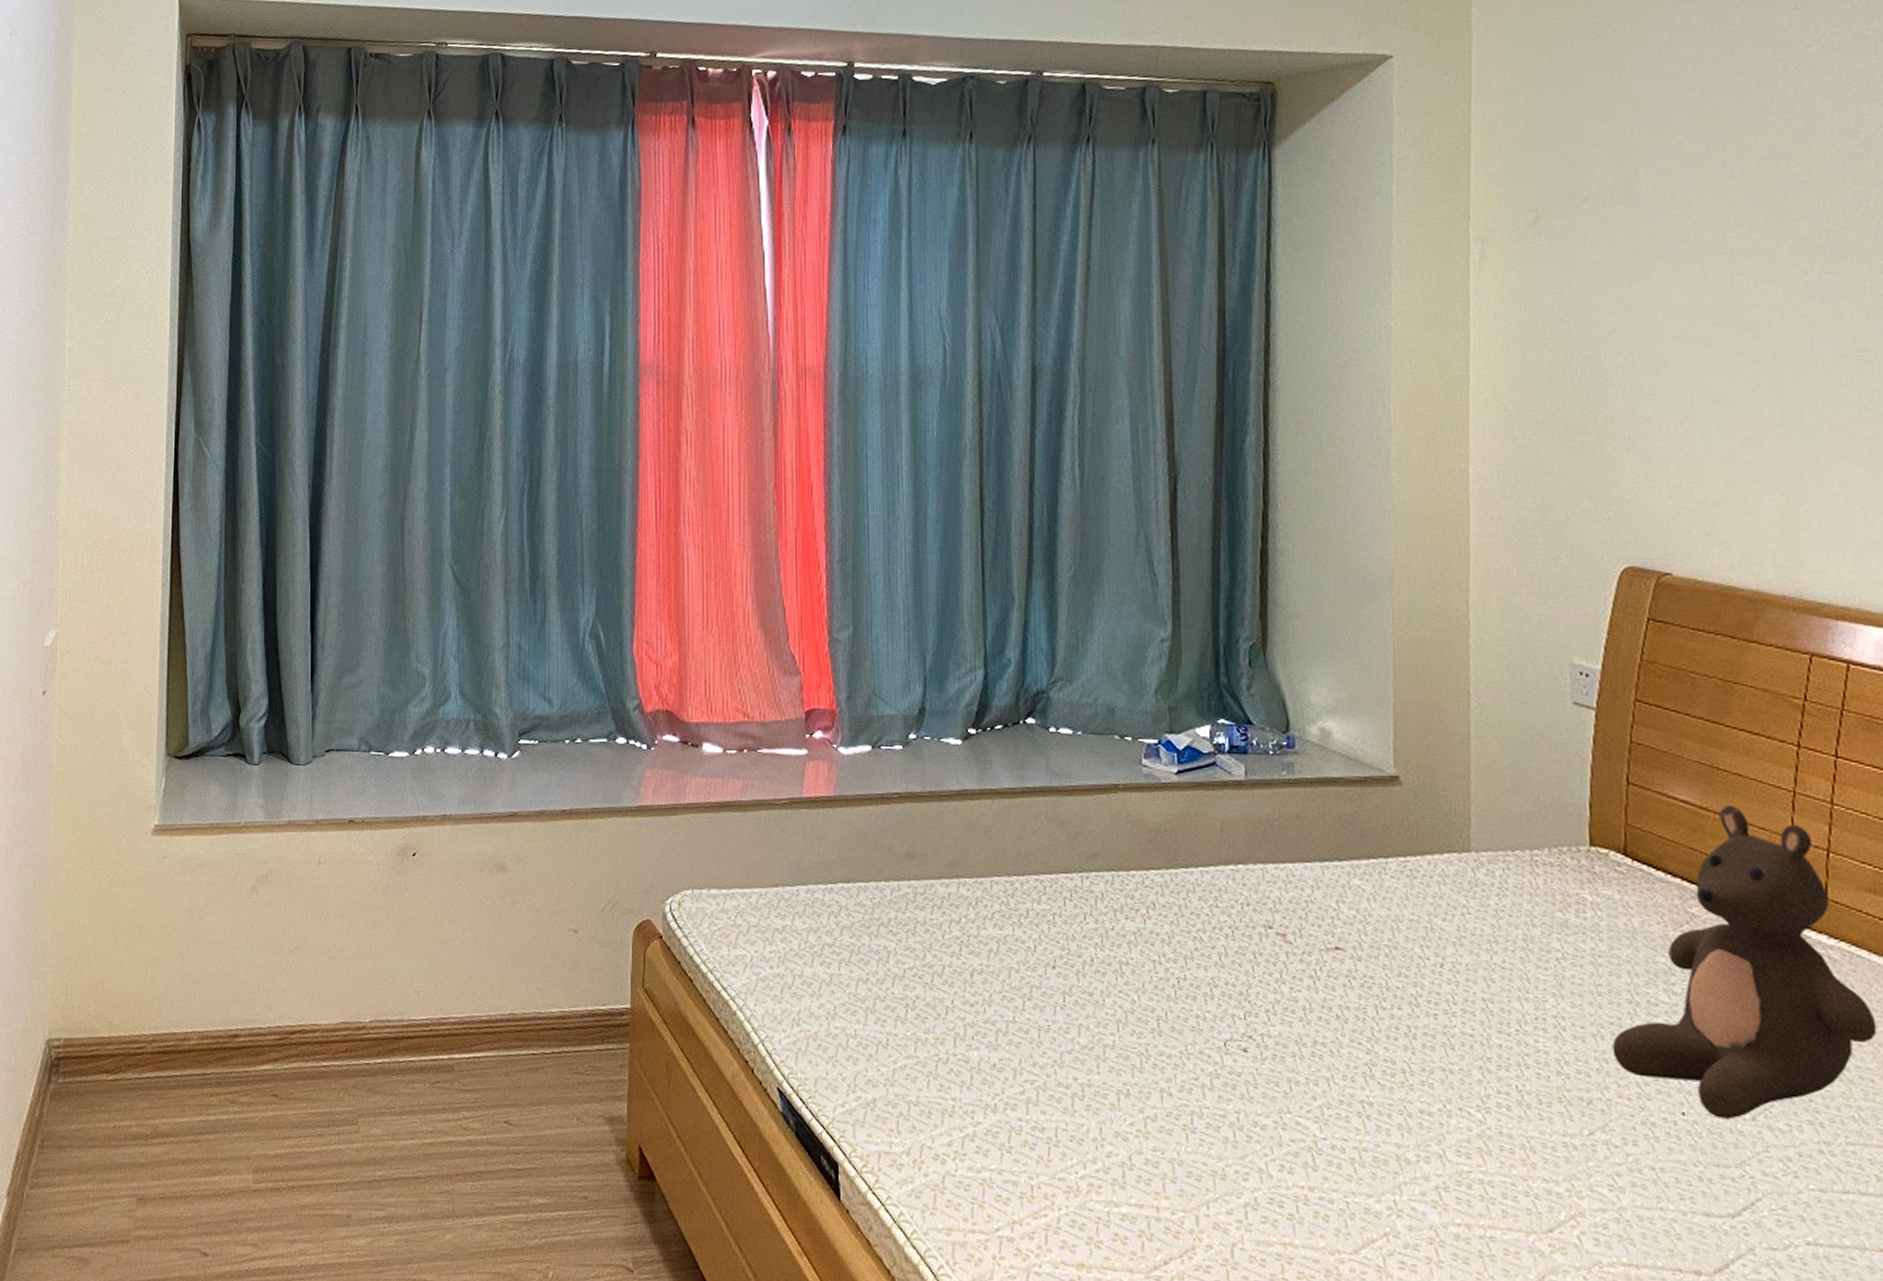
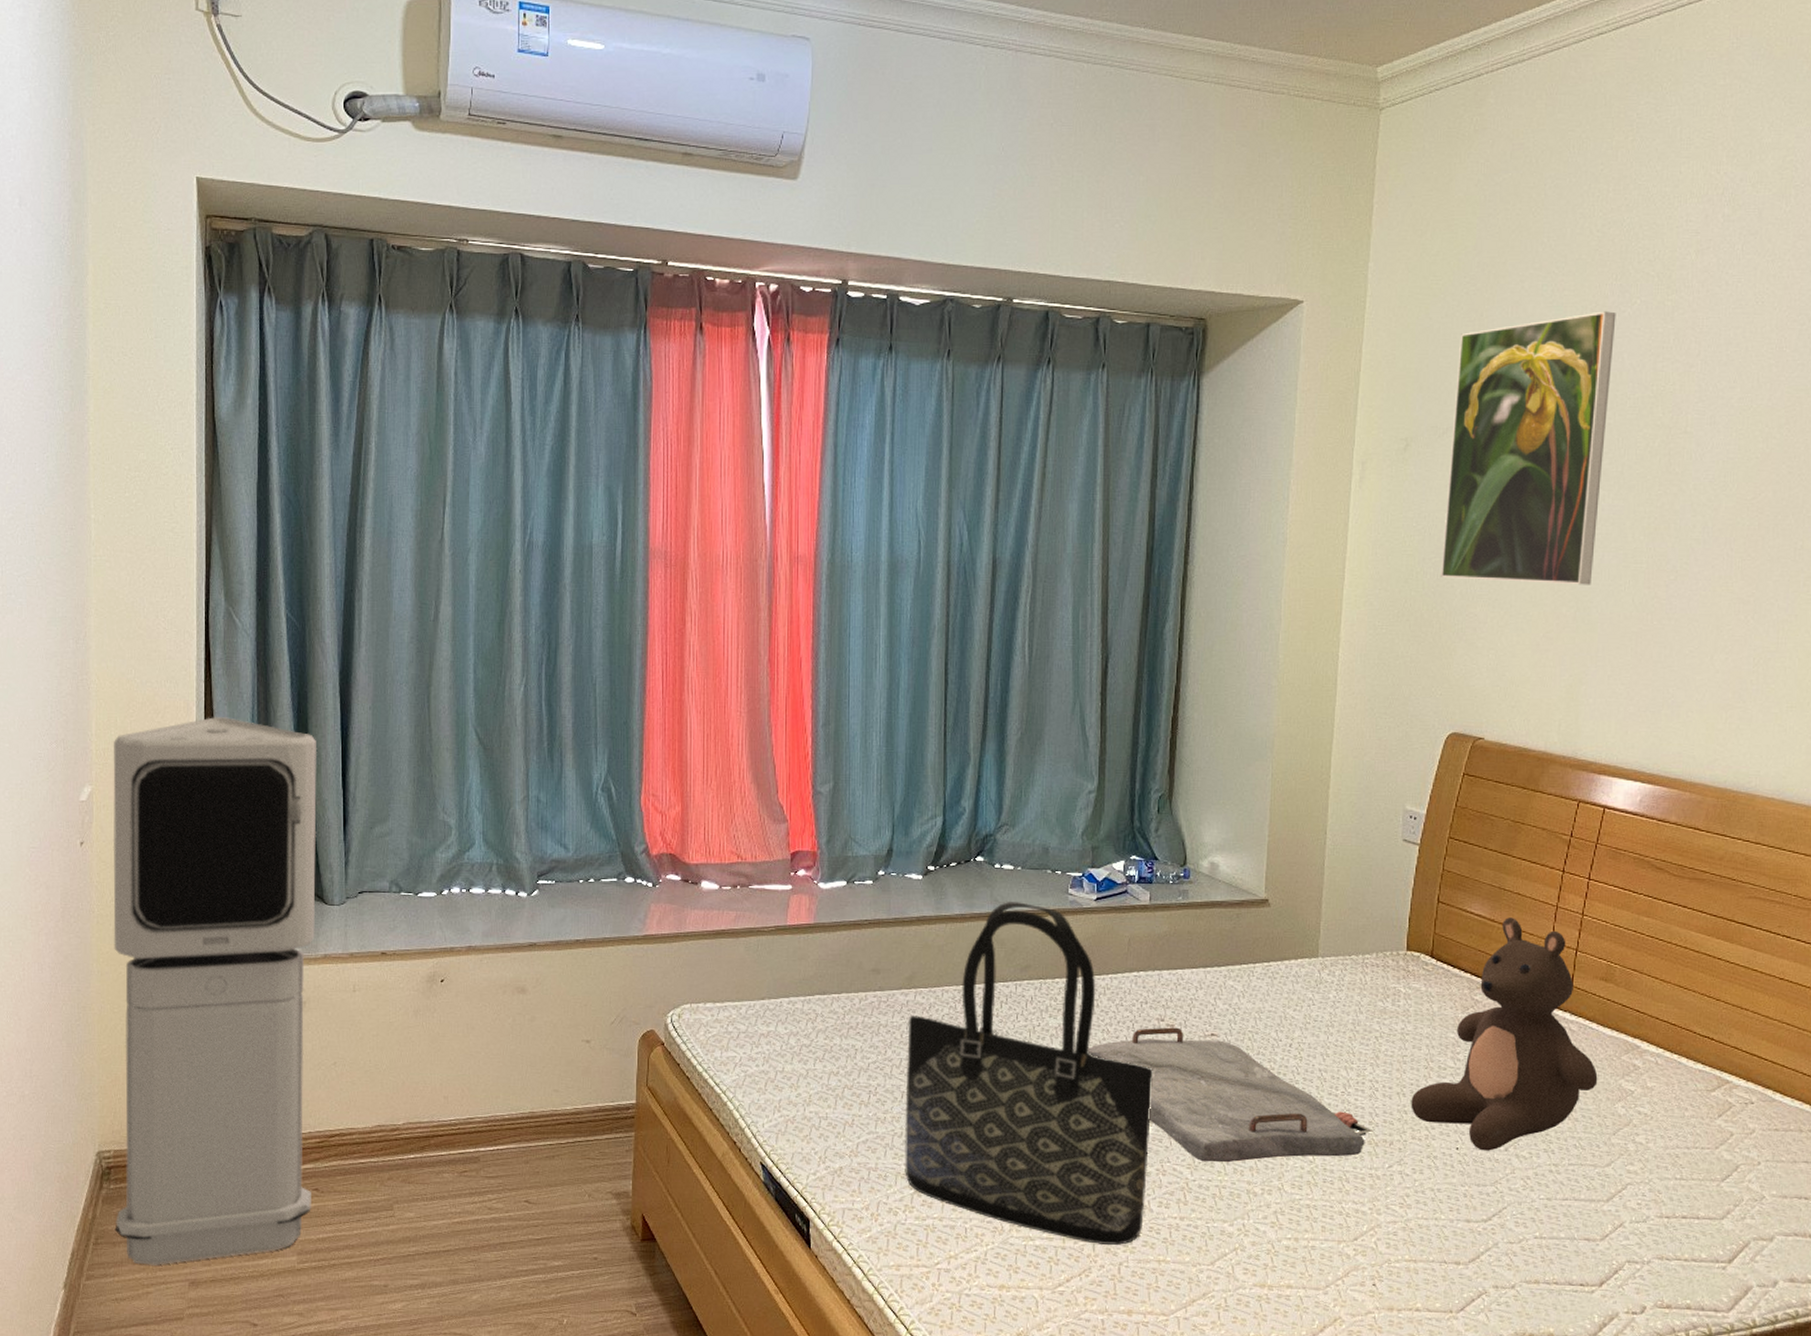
air purifier: none [61,555,286,1176] -> present [112,717,318,1265]
tote bag: none [950,774,1263,1220] -> present [905,902,1153,1245]
serving tray: none [1176,936,1564,1118] -> present [1087,1027,1374,1163]
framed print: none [1594,47,1801,380] -> present [1441,311,1616,585]

